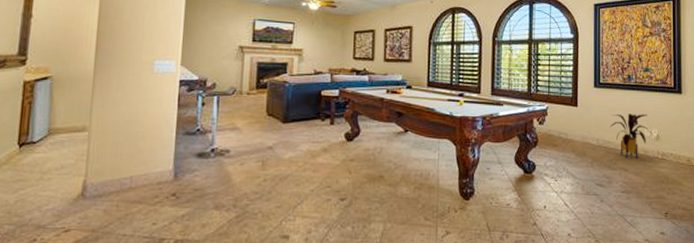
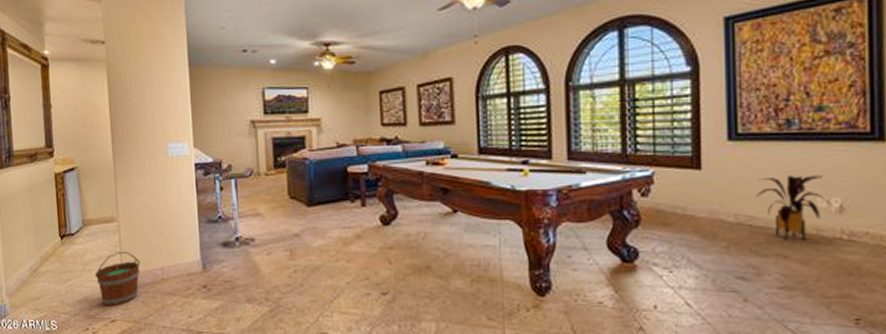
wooden bucket: none [53,160,108,216] -> present [94,251,141,307]

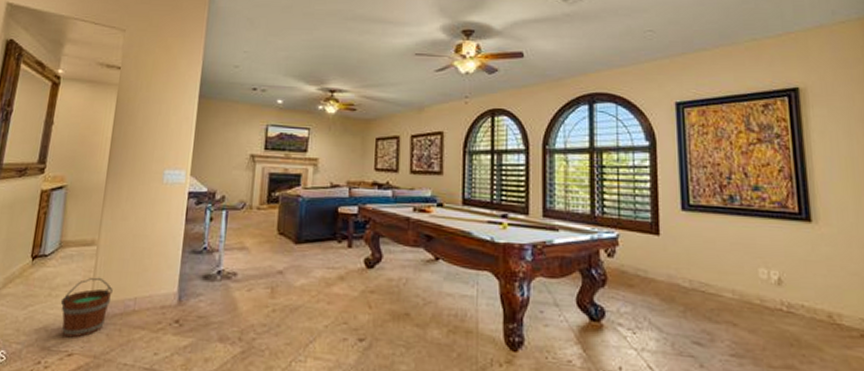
house plant: present [756,175,833,242] -> none [707,247,772,311]

